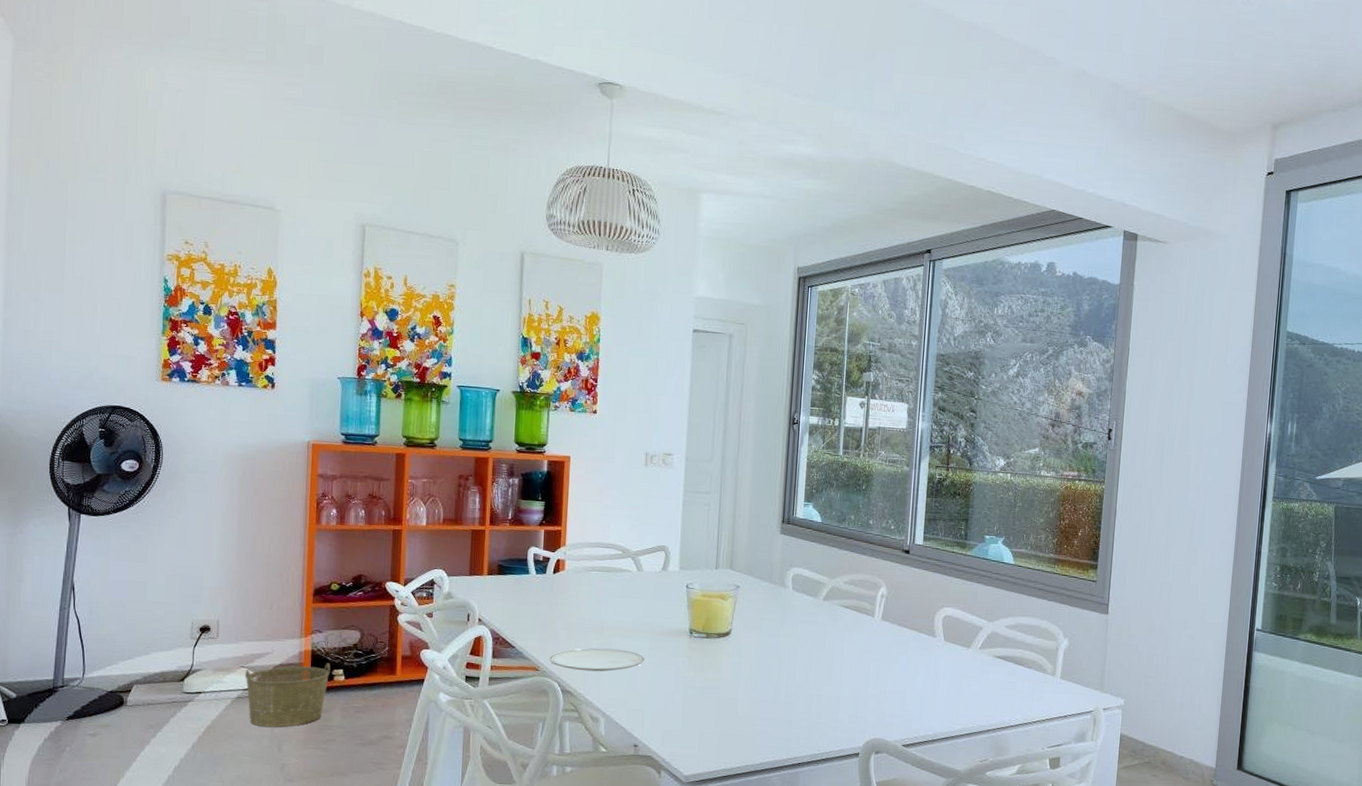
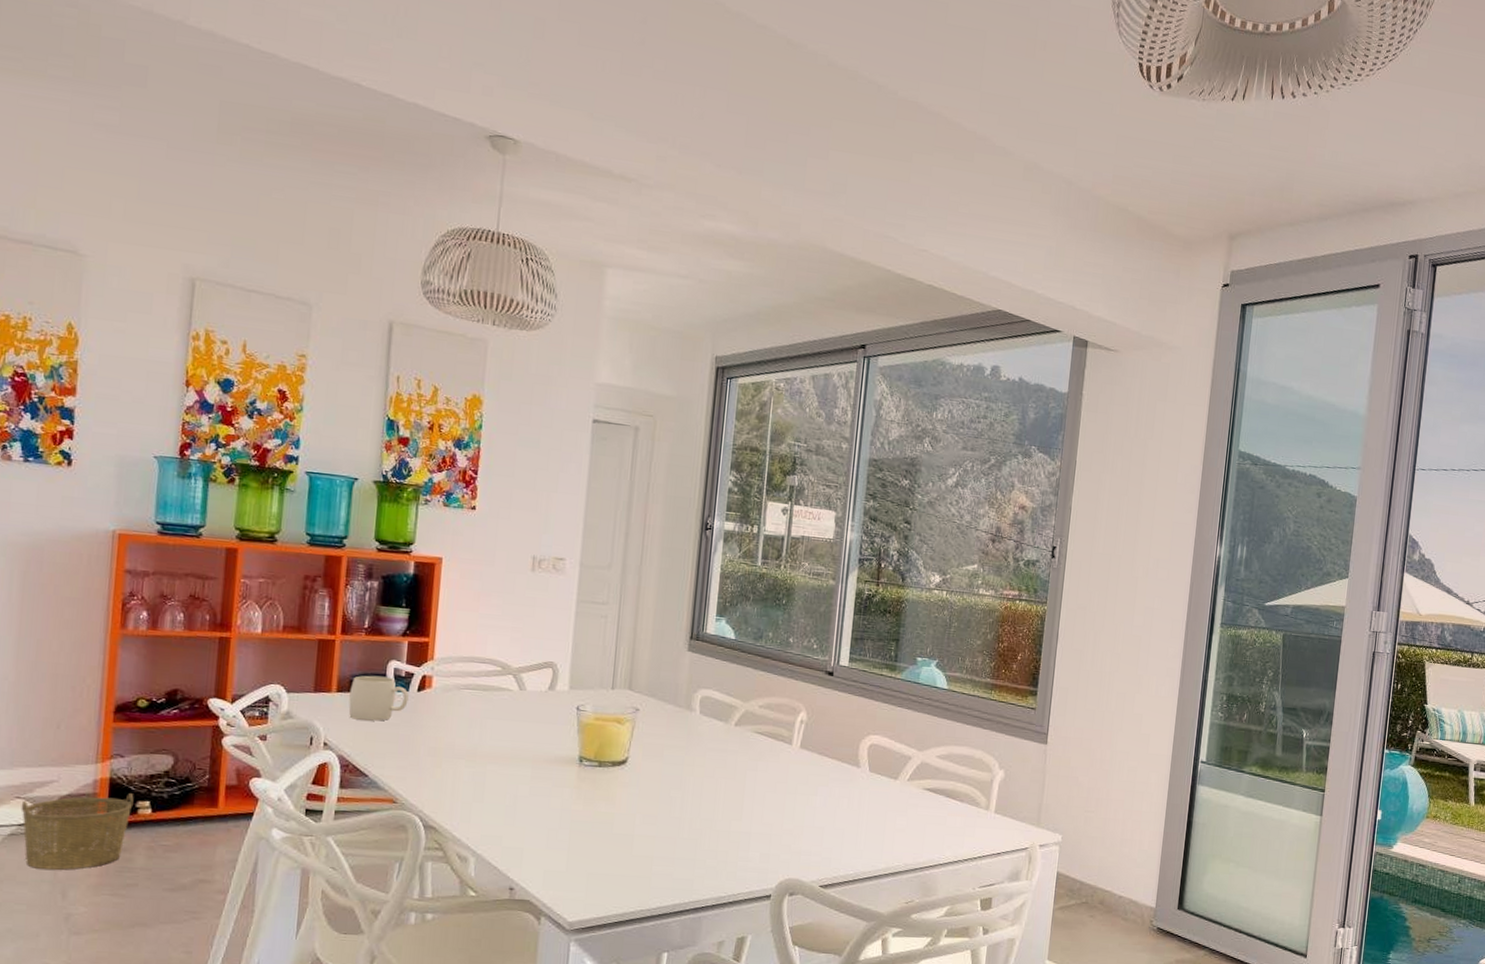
mug: none [497,560,546,600] -> present [348,675,409,721]
plate: present [548,647,645,672] -> none [408,777,525,805]

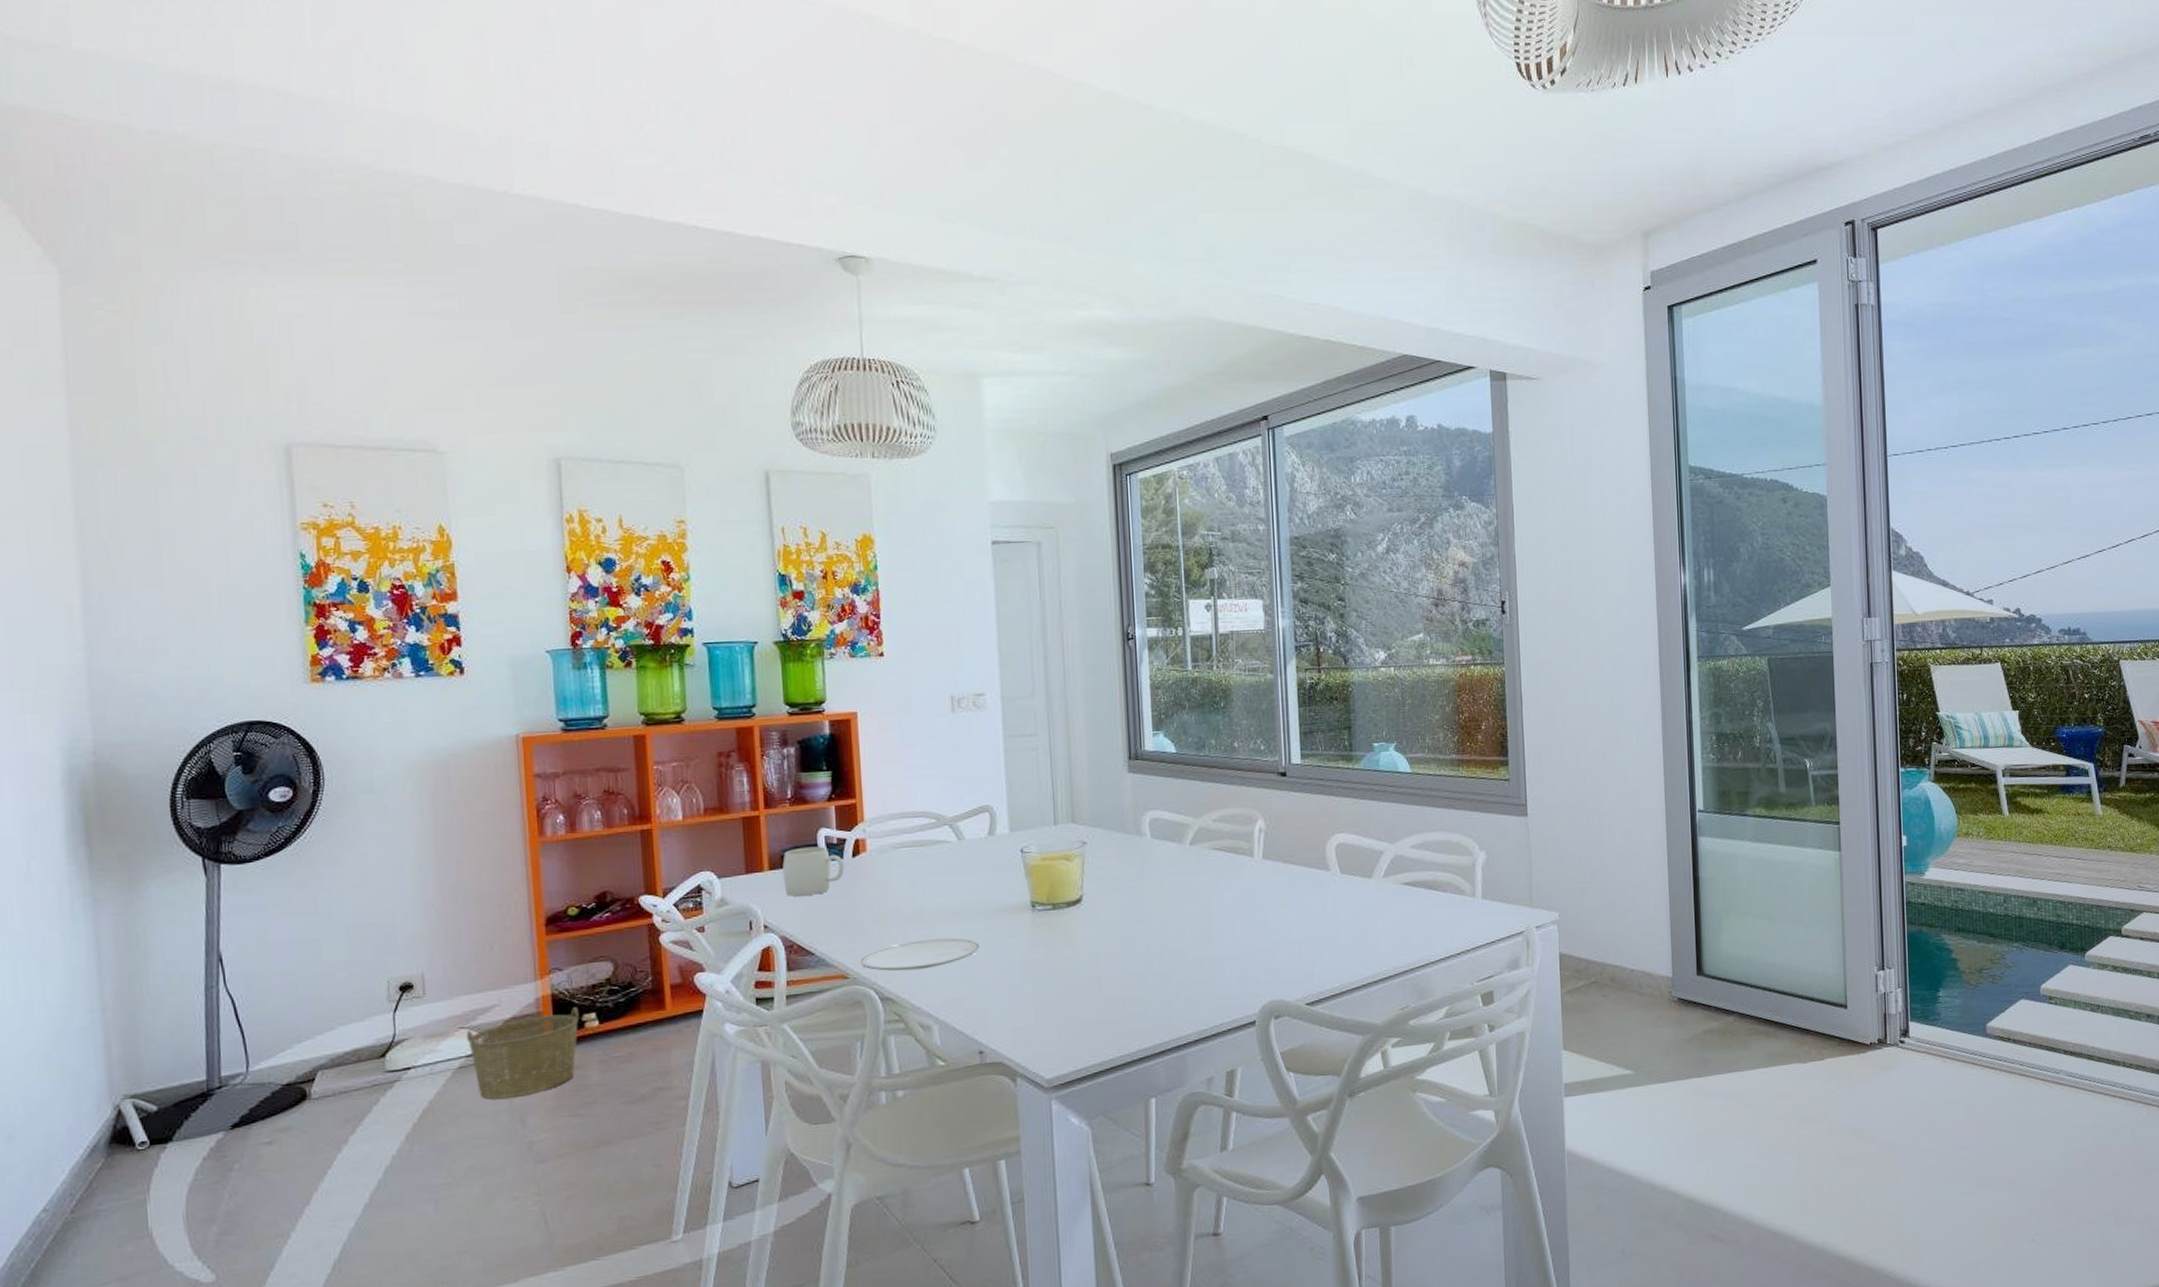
plate: none [408,777,525,805] -> present [858,938,980,971]

